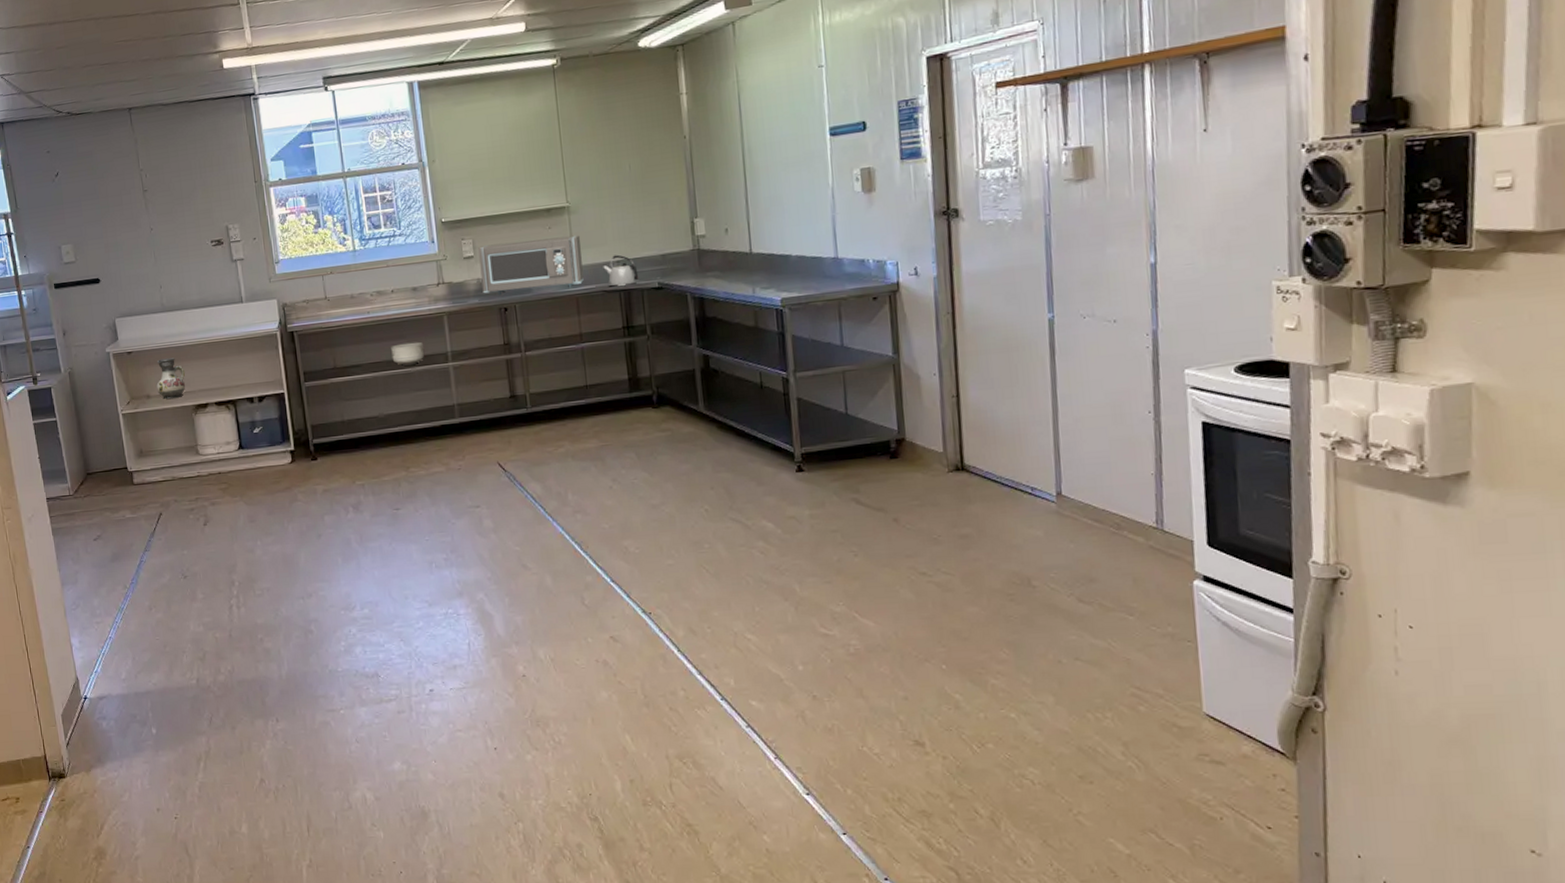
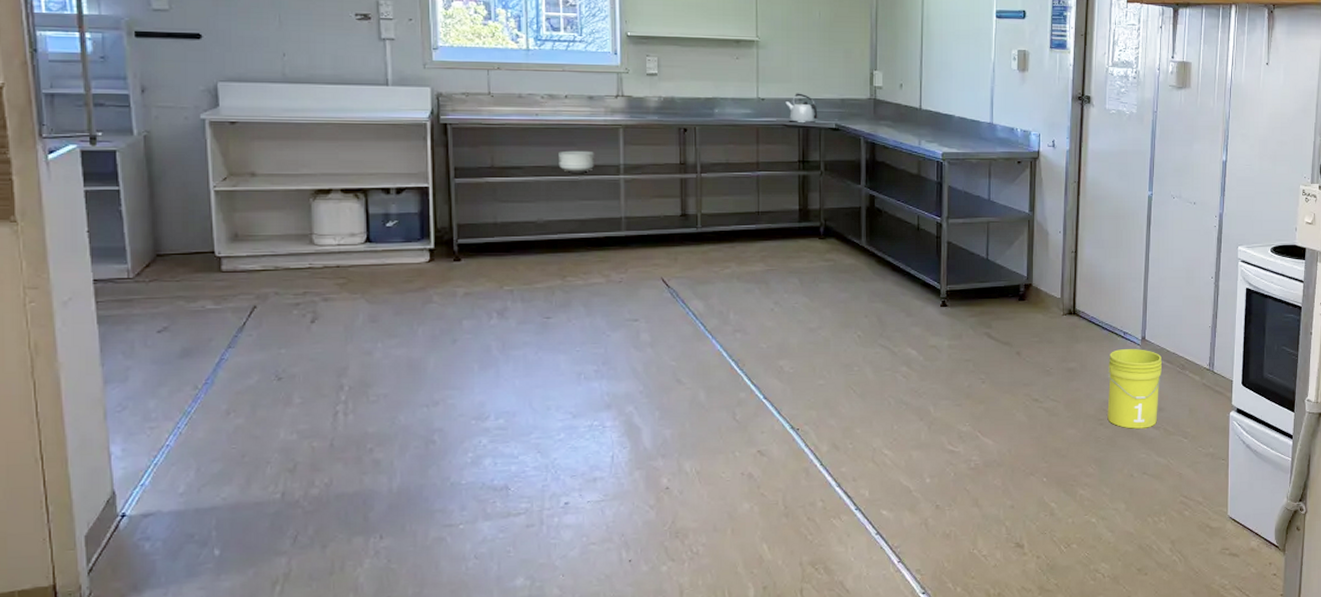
jug: present [156,358,186,399] -> none [266,134,306,179]
microwave: present [478,235,584,296] -> none [663,65,767,119]
bucket: none [1013,507,1089,605] -> present [1107,349,1162,429]

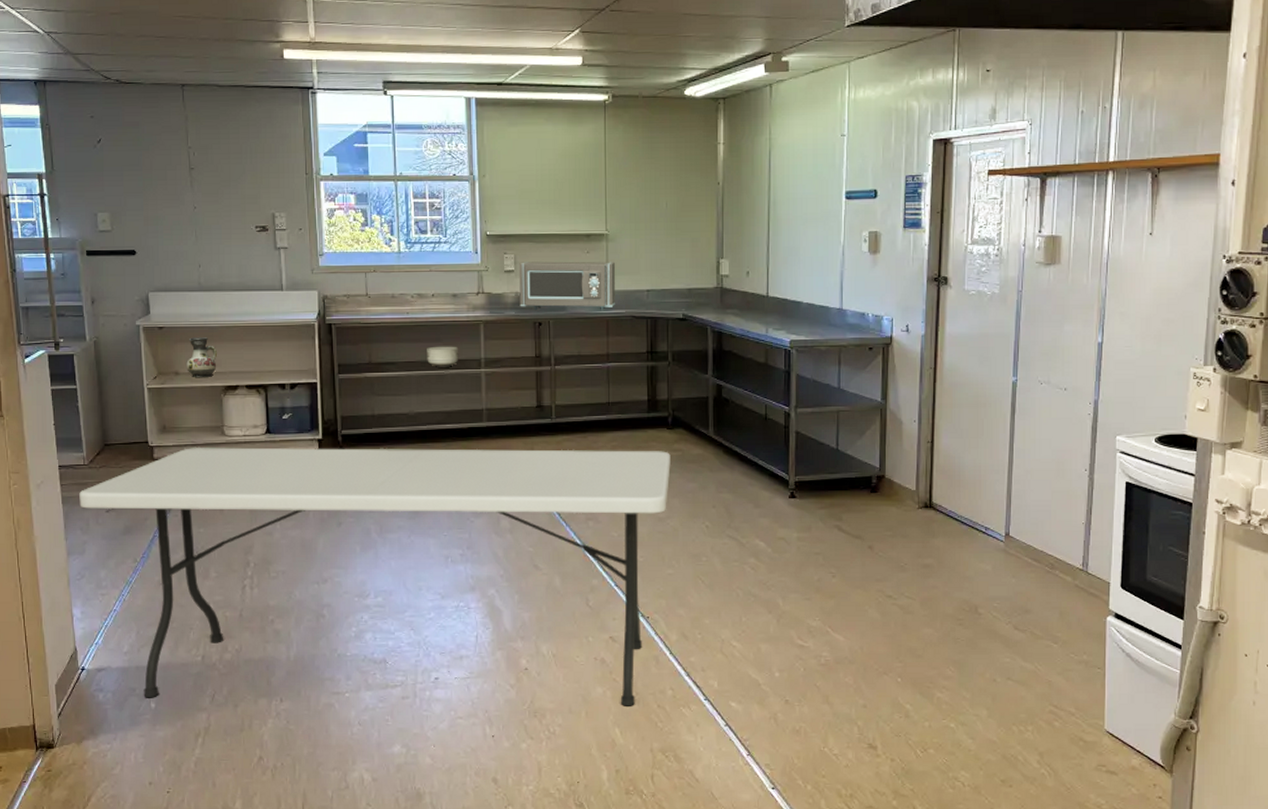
folding table: none [121,258,822,545] -> present [79,447,671,706]
jug: none [266,134,306,179] -> present [186,337,218,377]
microwave: none [663,65,767,119] -> present [519,261,616,311]
kettle: present [785,93,818,124] -> none [634,284,666,315]
bucket: present [1107,349,1162,429] -> none [967,546,1028,631]

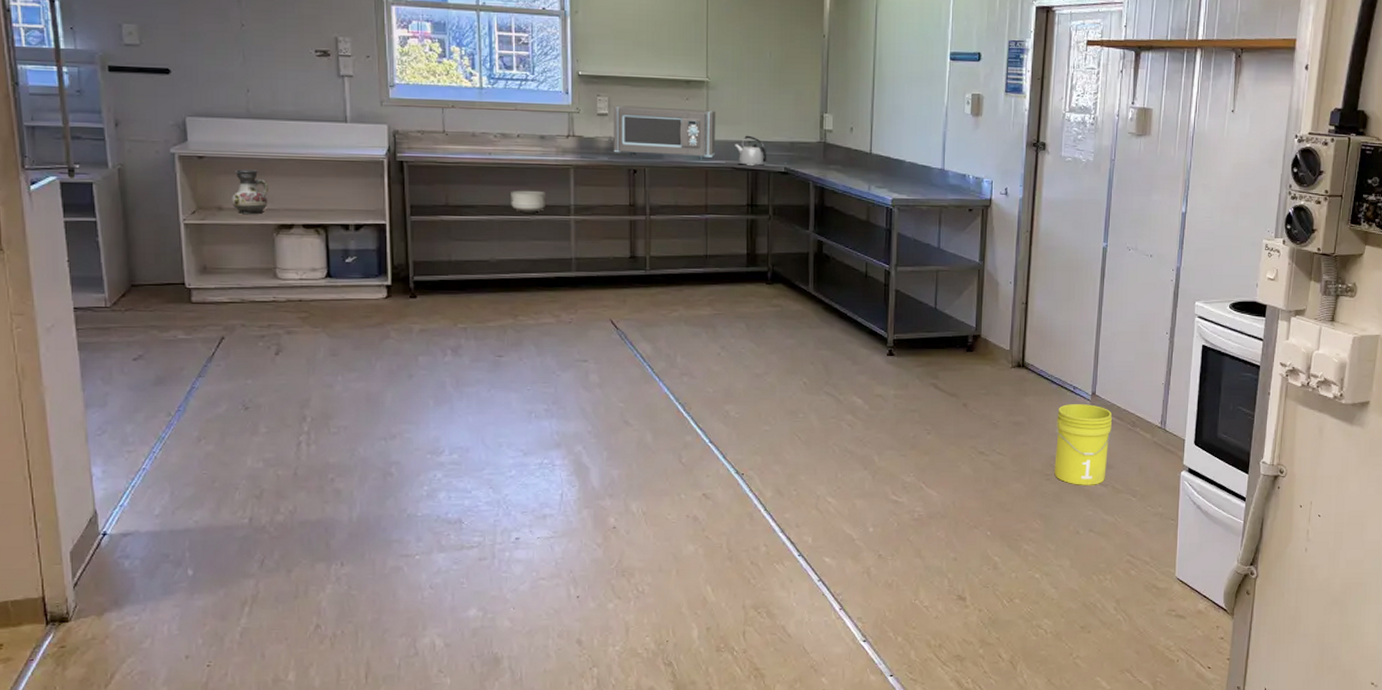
folding table: present [79,447,671,706] -> none [100,291,769,565]
kettle: none [634,284,666,315] -> present [735,135,767,167]
bucket: none [967,546,1028,631] -> present [1054,404,1112,485]

